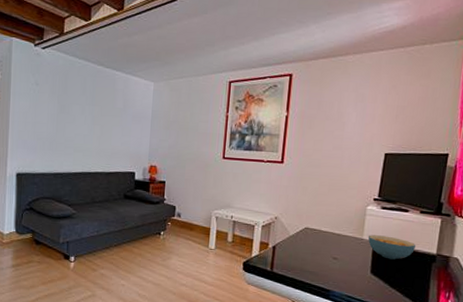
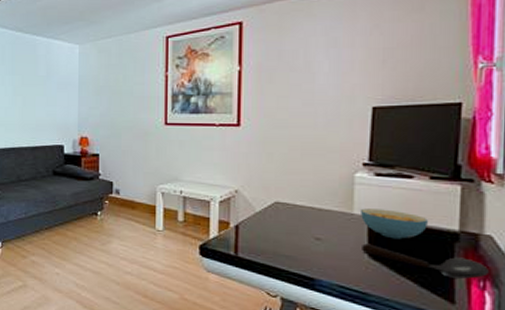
spoon: none [366,262,454,291] -> present [362,243,490,279]

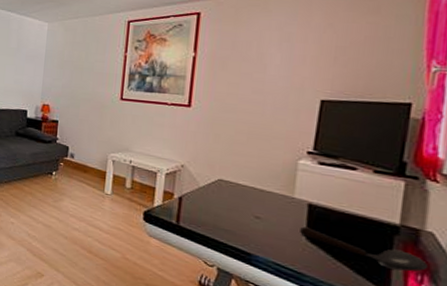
cereal bowl: present [359,208,428,239] -> none [300,193,368,227]

